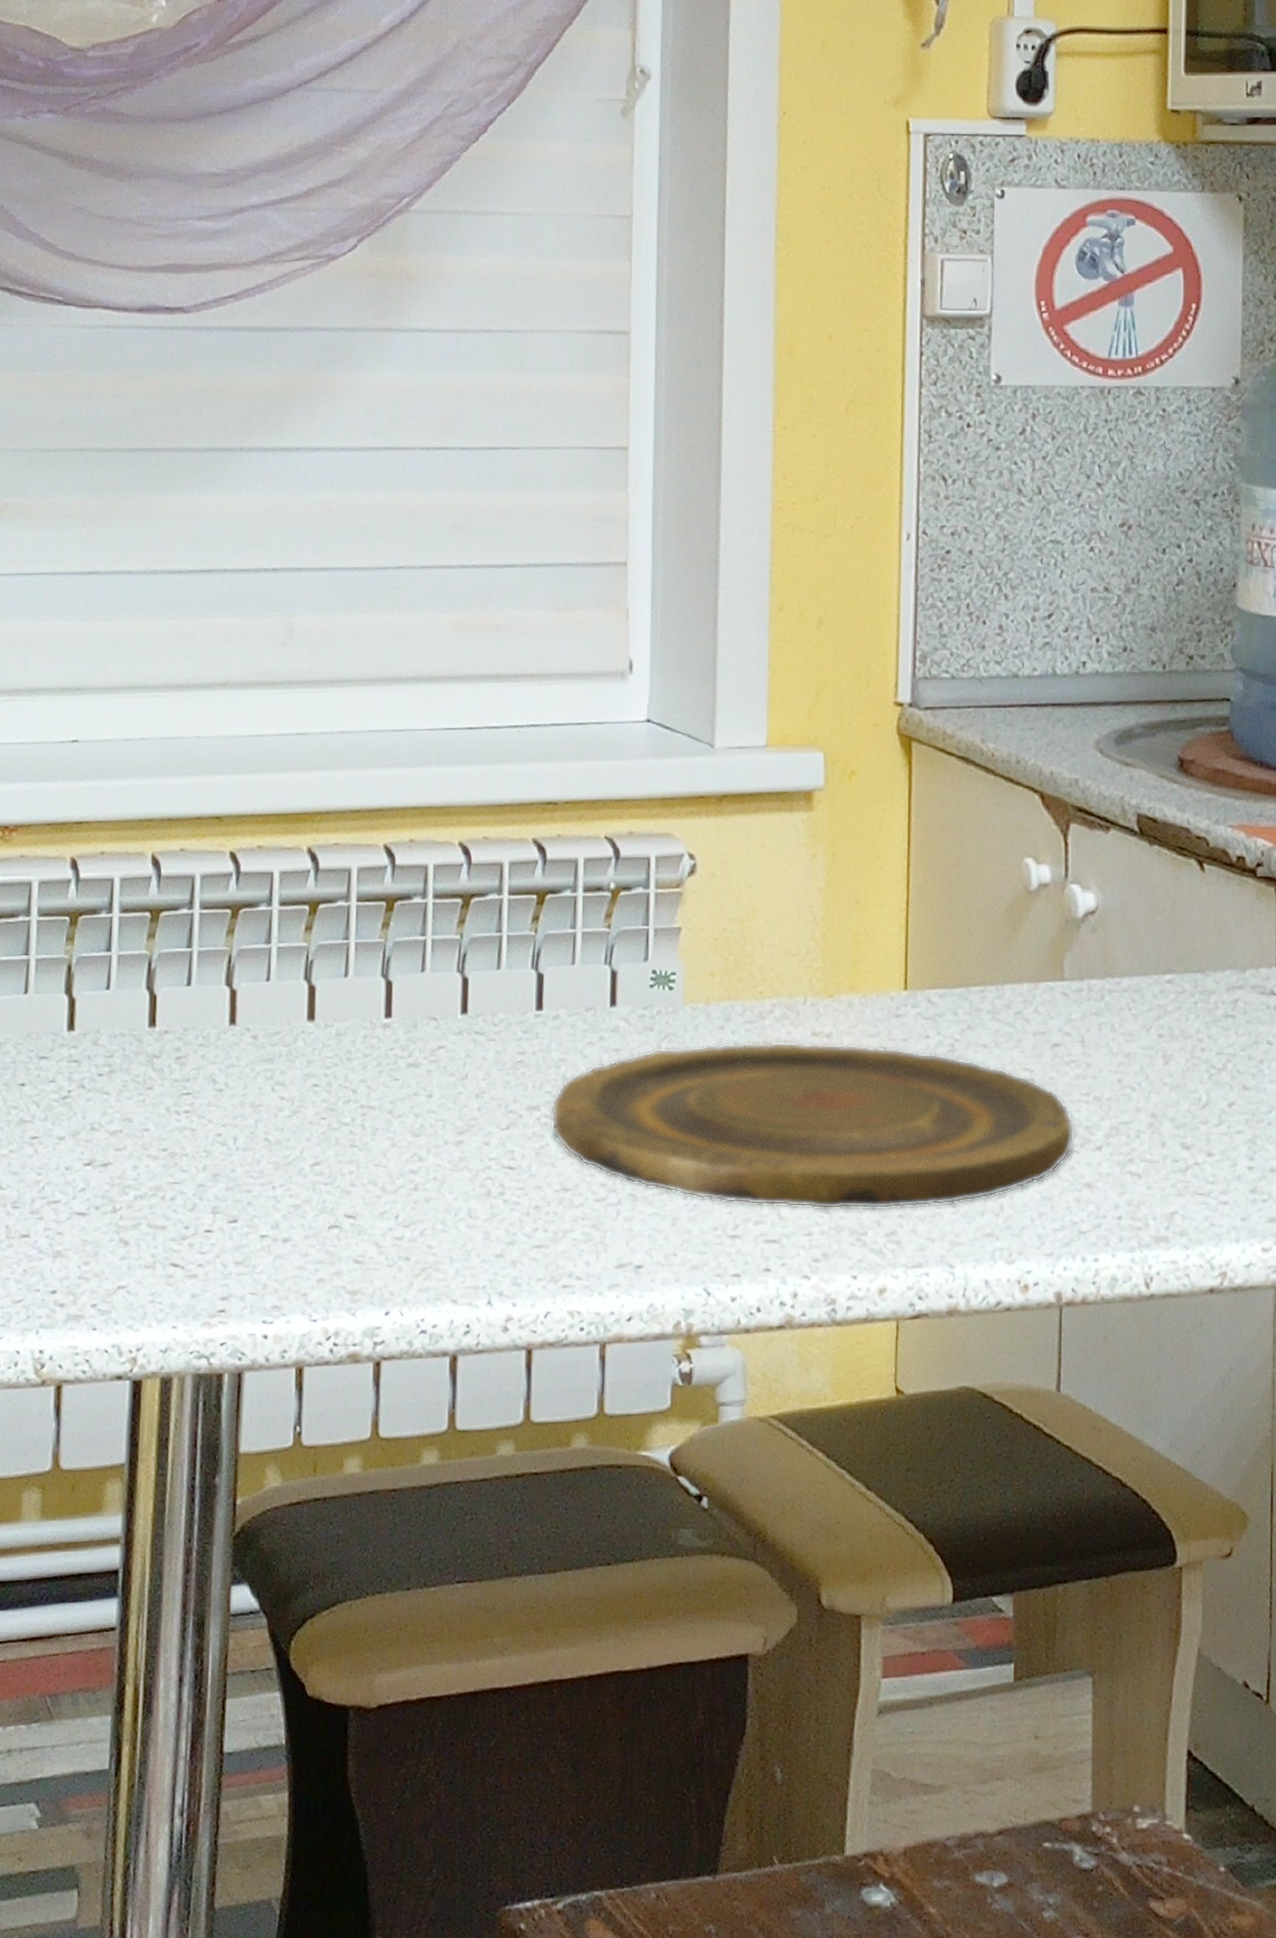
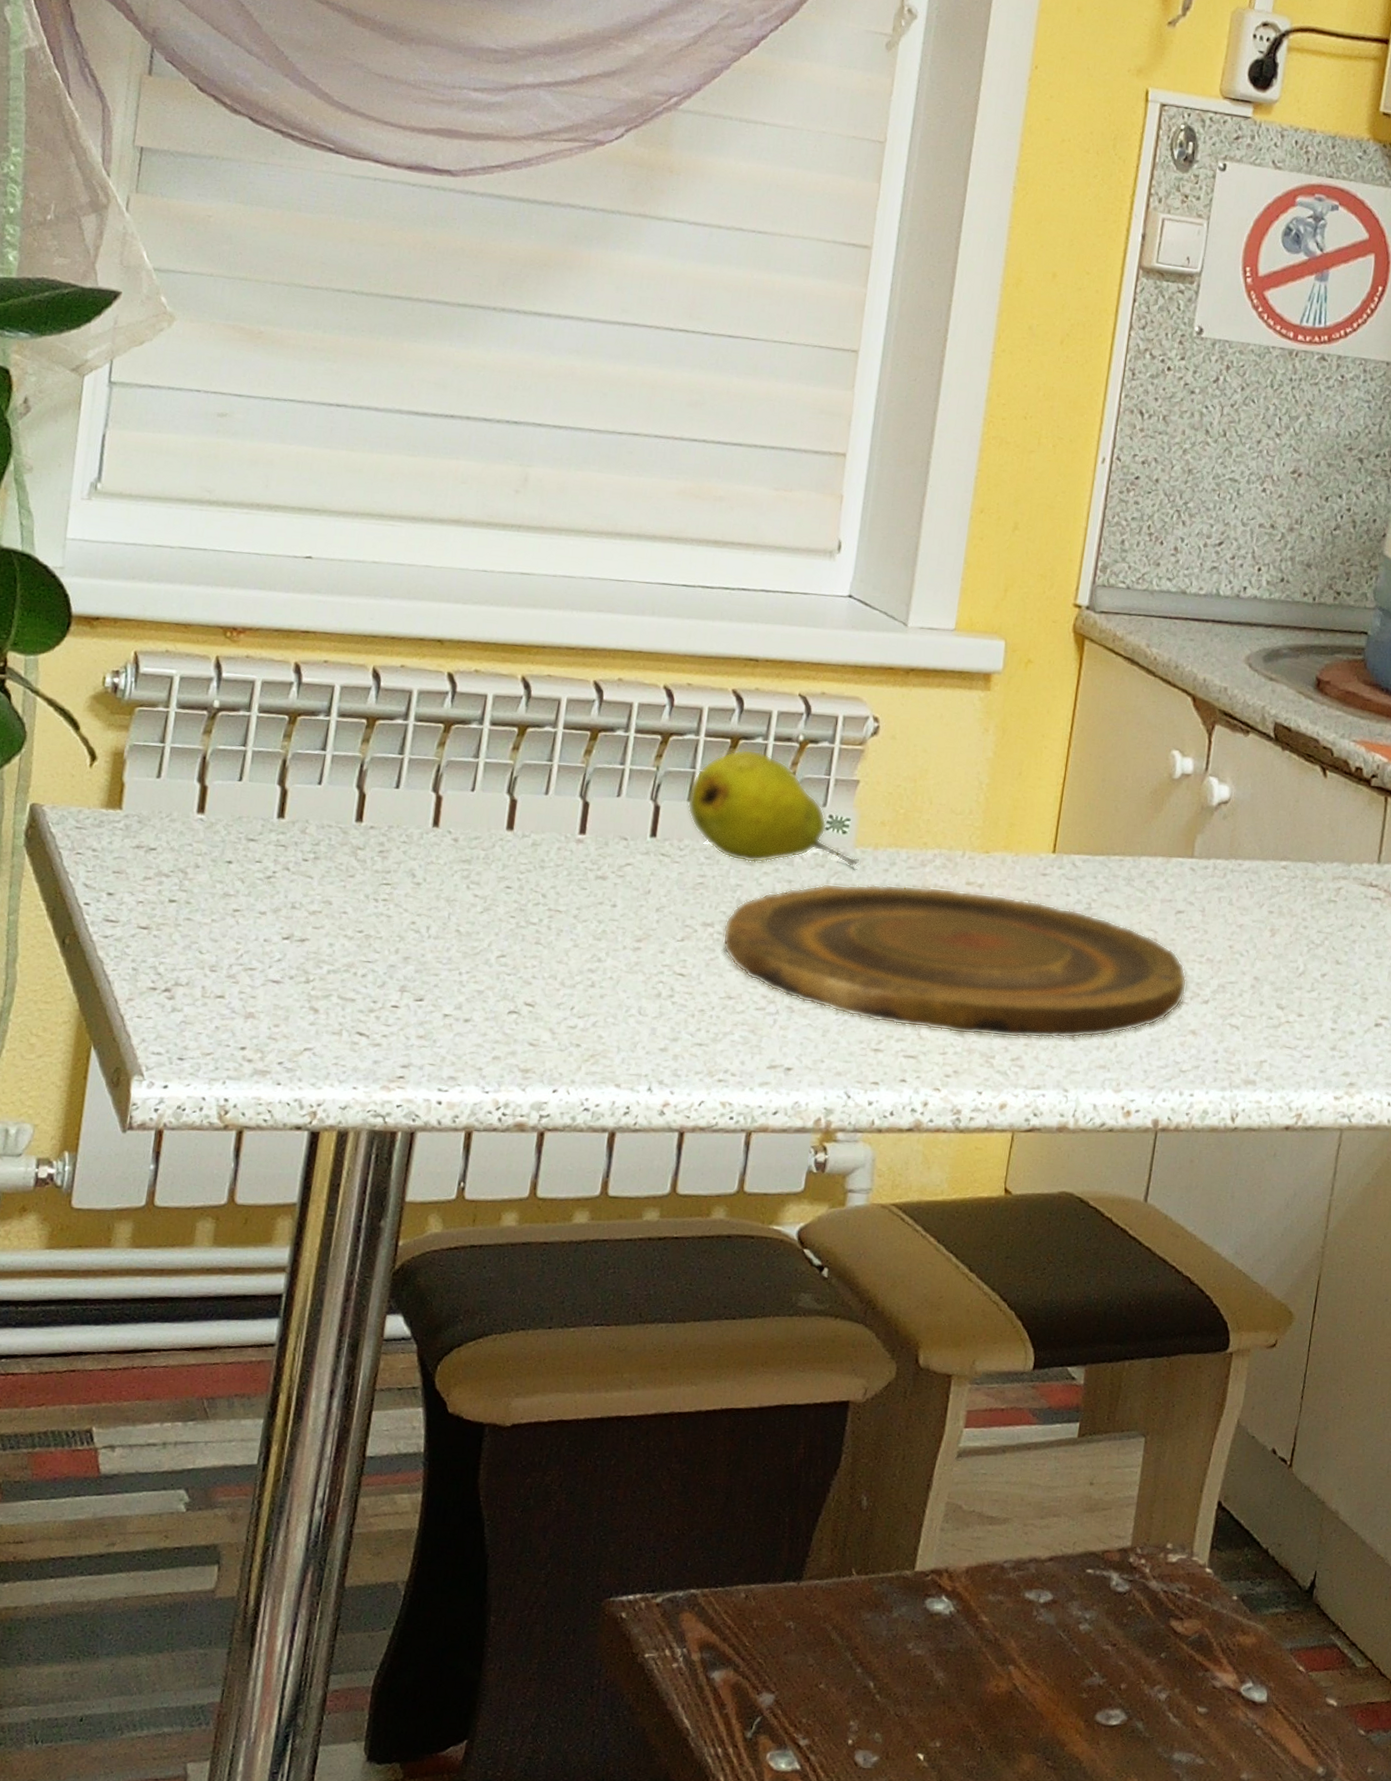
fruit: none [497,904,690,1033] -> present [687,749,859,868]

